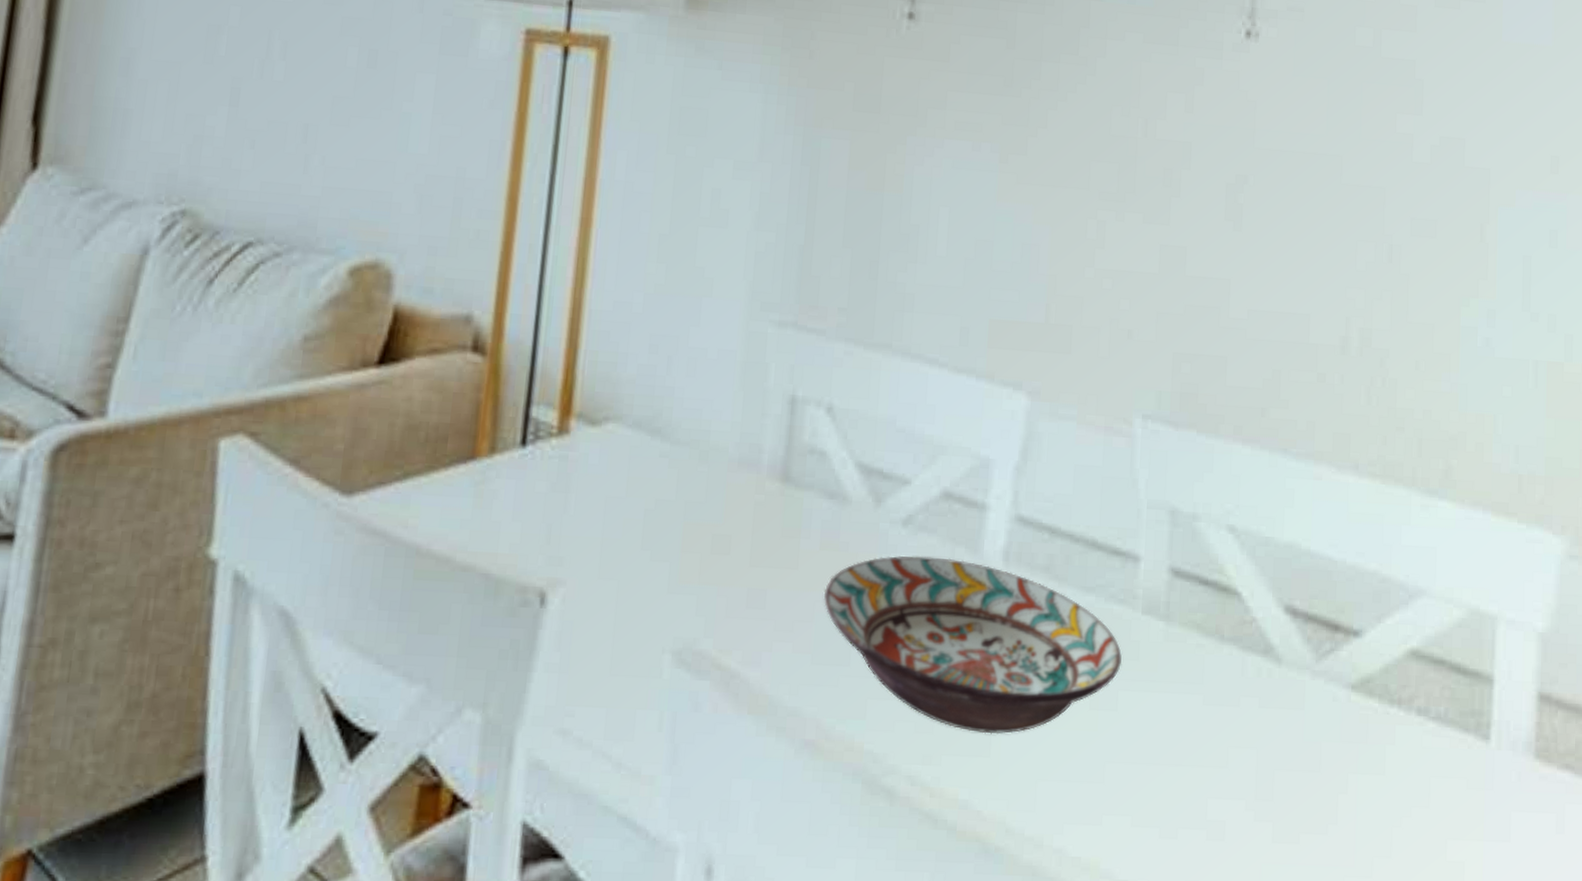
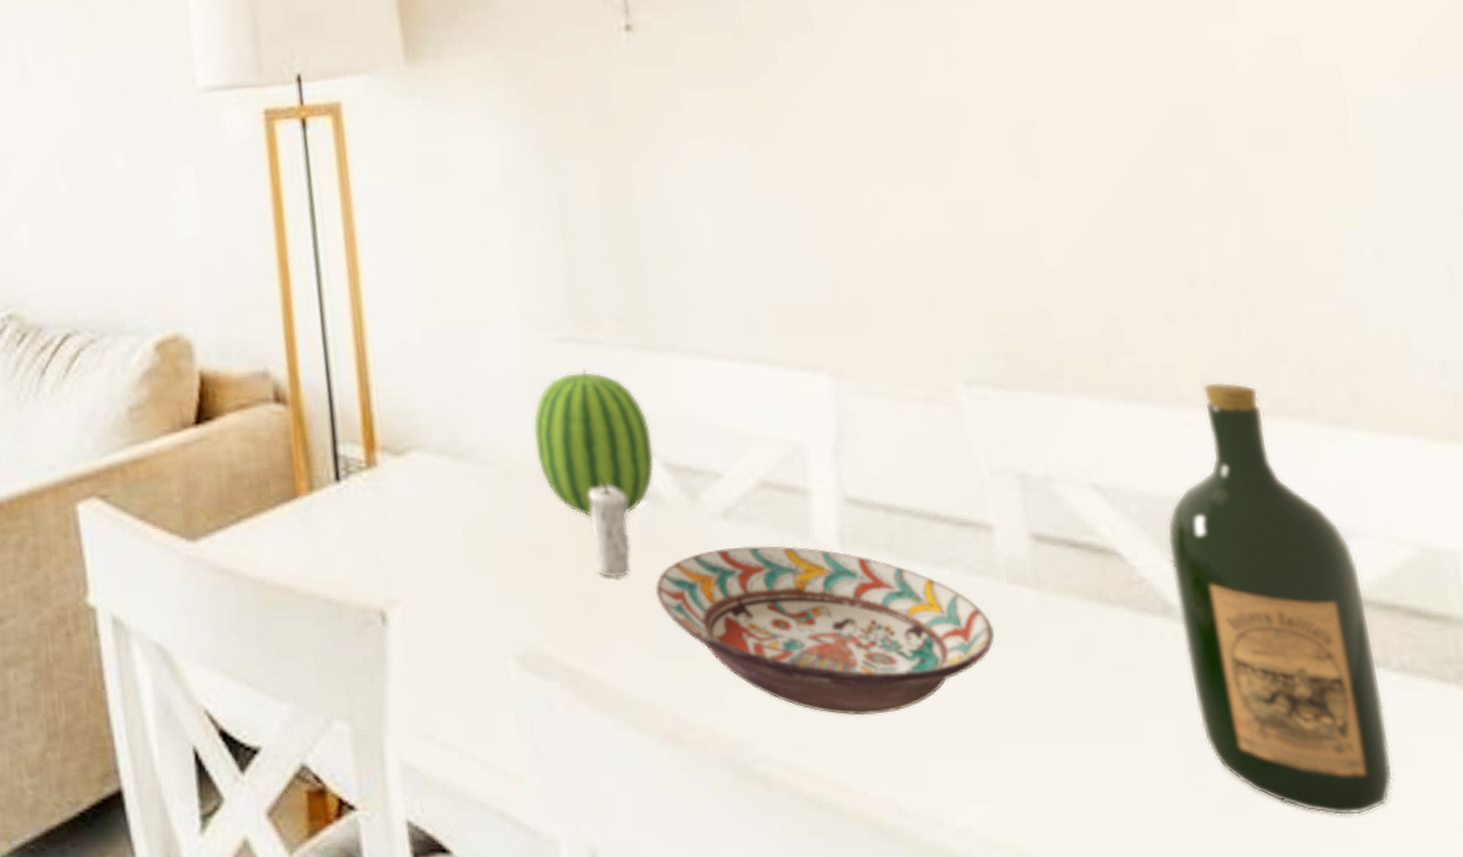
fruit: none [734,356,853,513] -> present [532,368,655,517]
candle: none [770,467,815,576] -> present [588,474,632,577]
wine bottle: none [1274,442,1422,849] -> present [1167,382,1393,815]

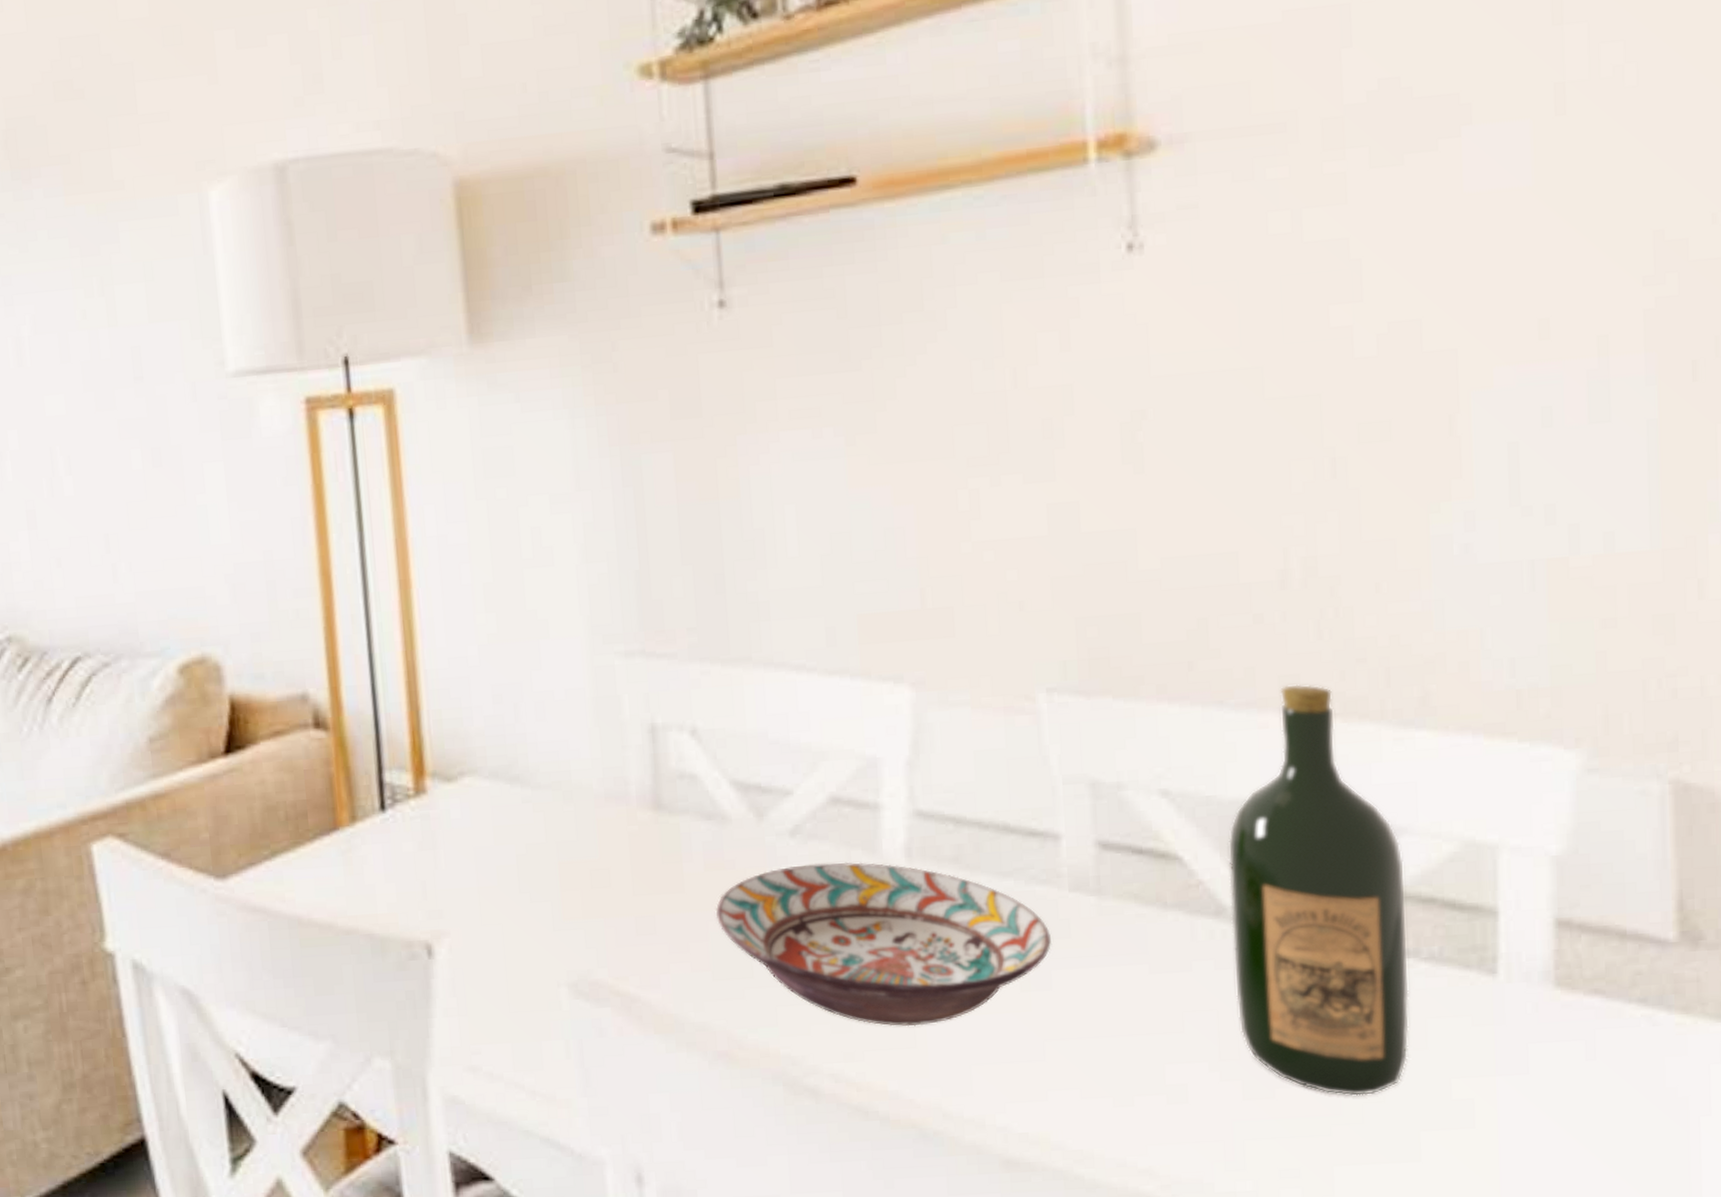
fruit: present [532,368,655,517] -> none [595,683,724,840]
candle: present [588,474,632,577] -> none [652,795,694,901]

